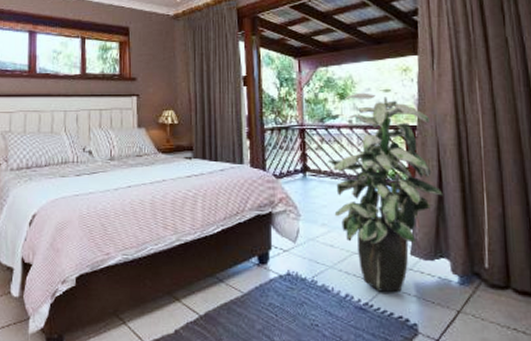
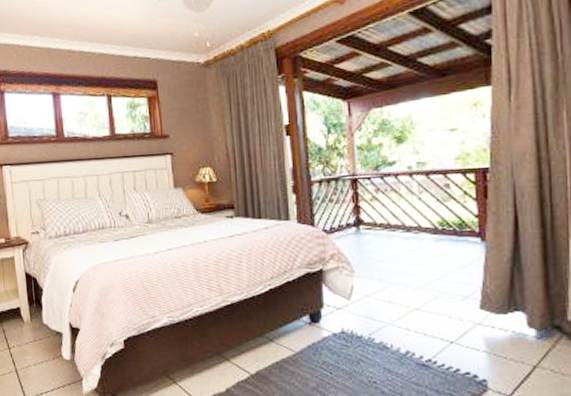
indoor plant: present [327,92,443,292] -> none [383,134,519,348]

